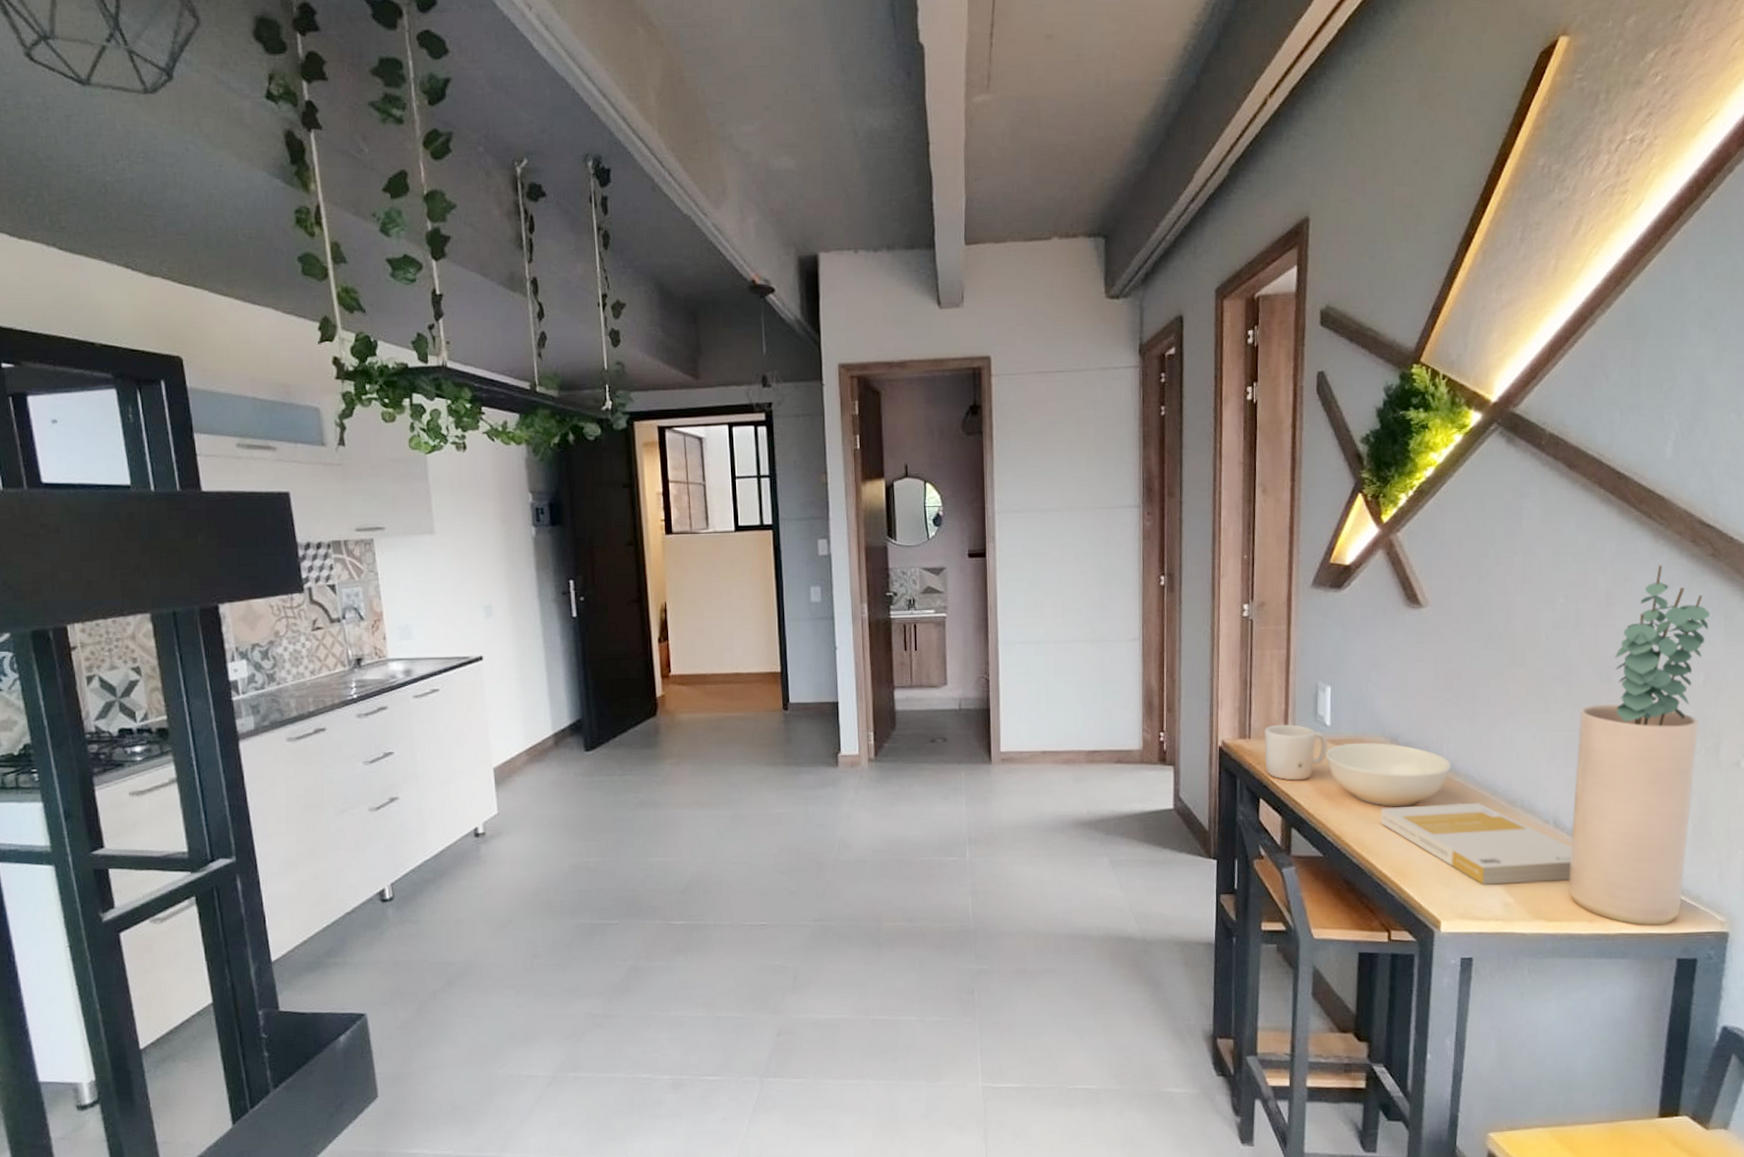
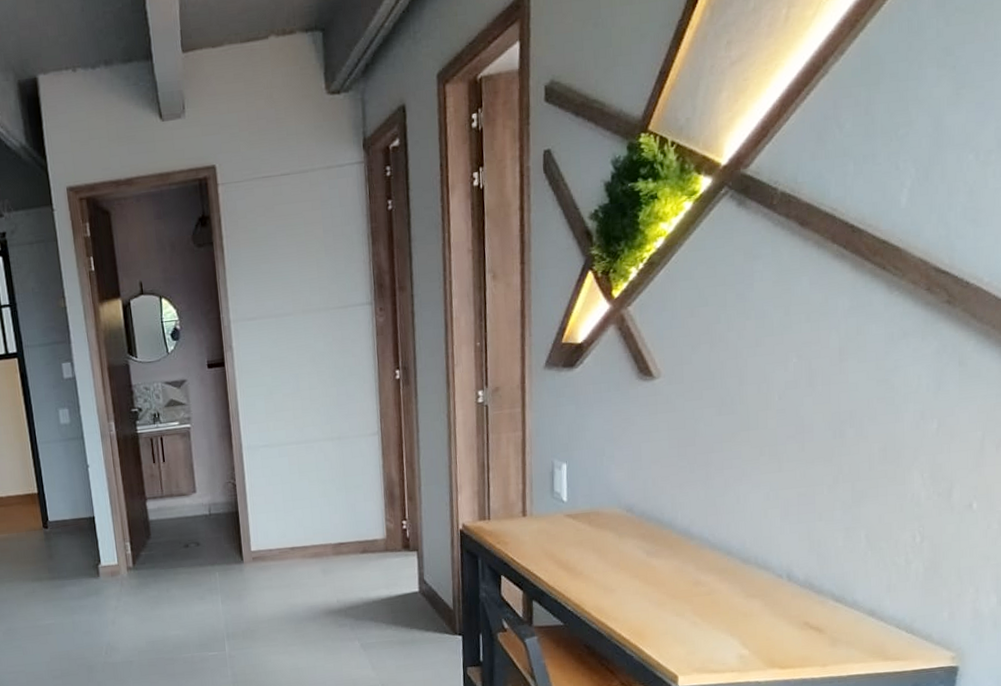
mug: present [1263,724,1329,781] -> none [502,502,566,557]
bowl: present [1325,742,1452,807] -> none [563,513,687,574]
book: present [1380,802,1572,885] -> none [618,562,805,640]
vase: present [1568,565,1711,926] -> none [801,316,945,666]

